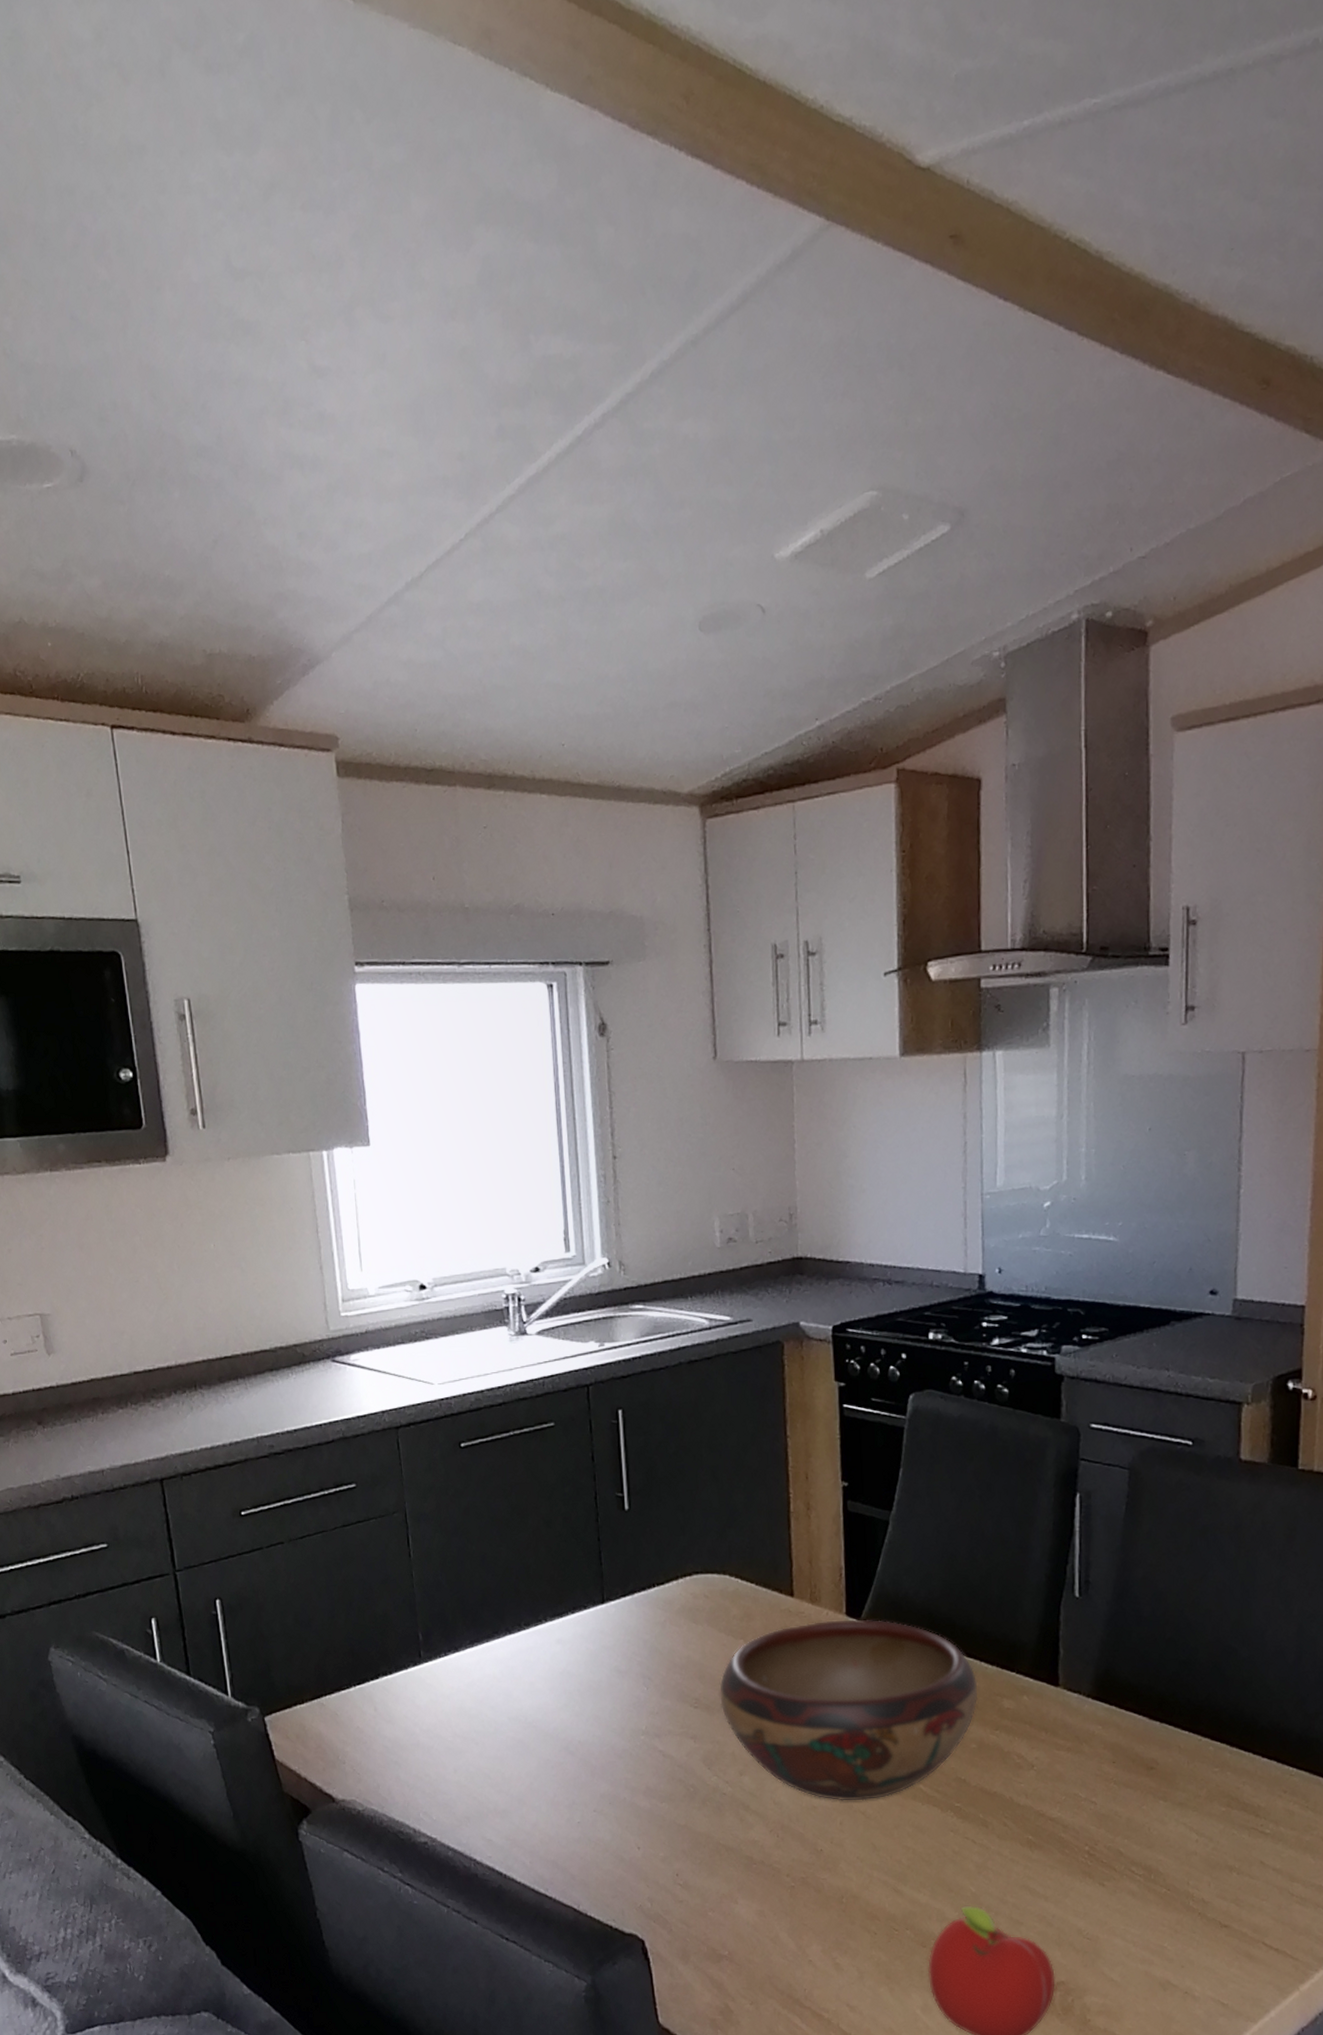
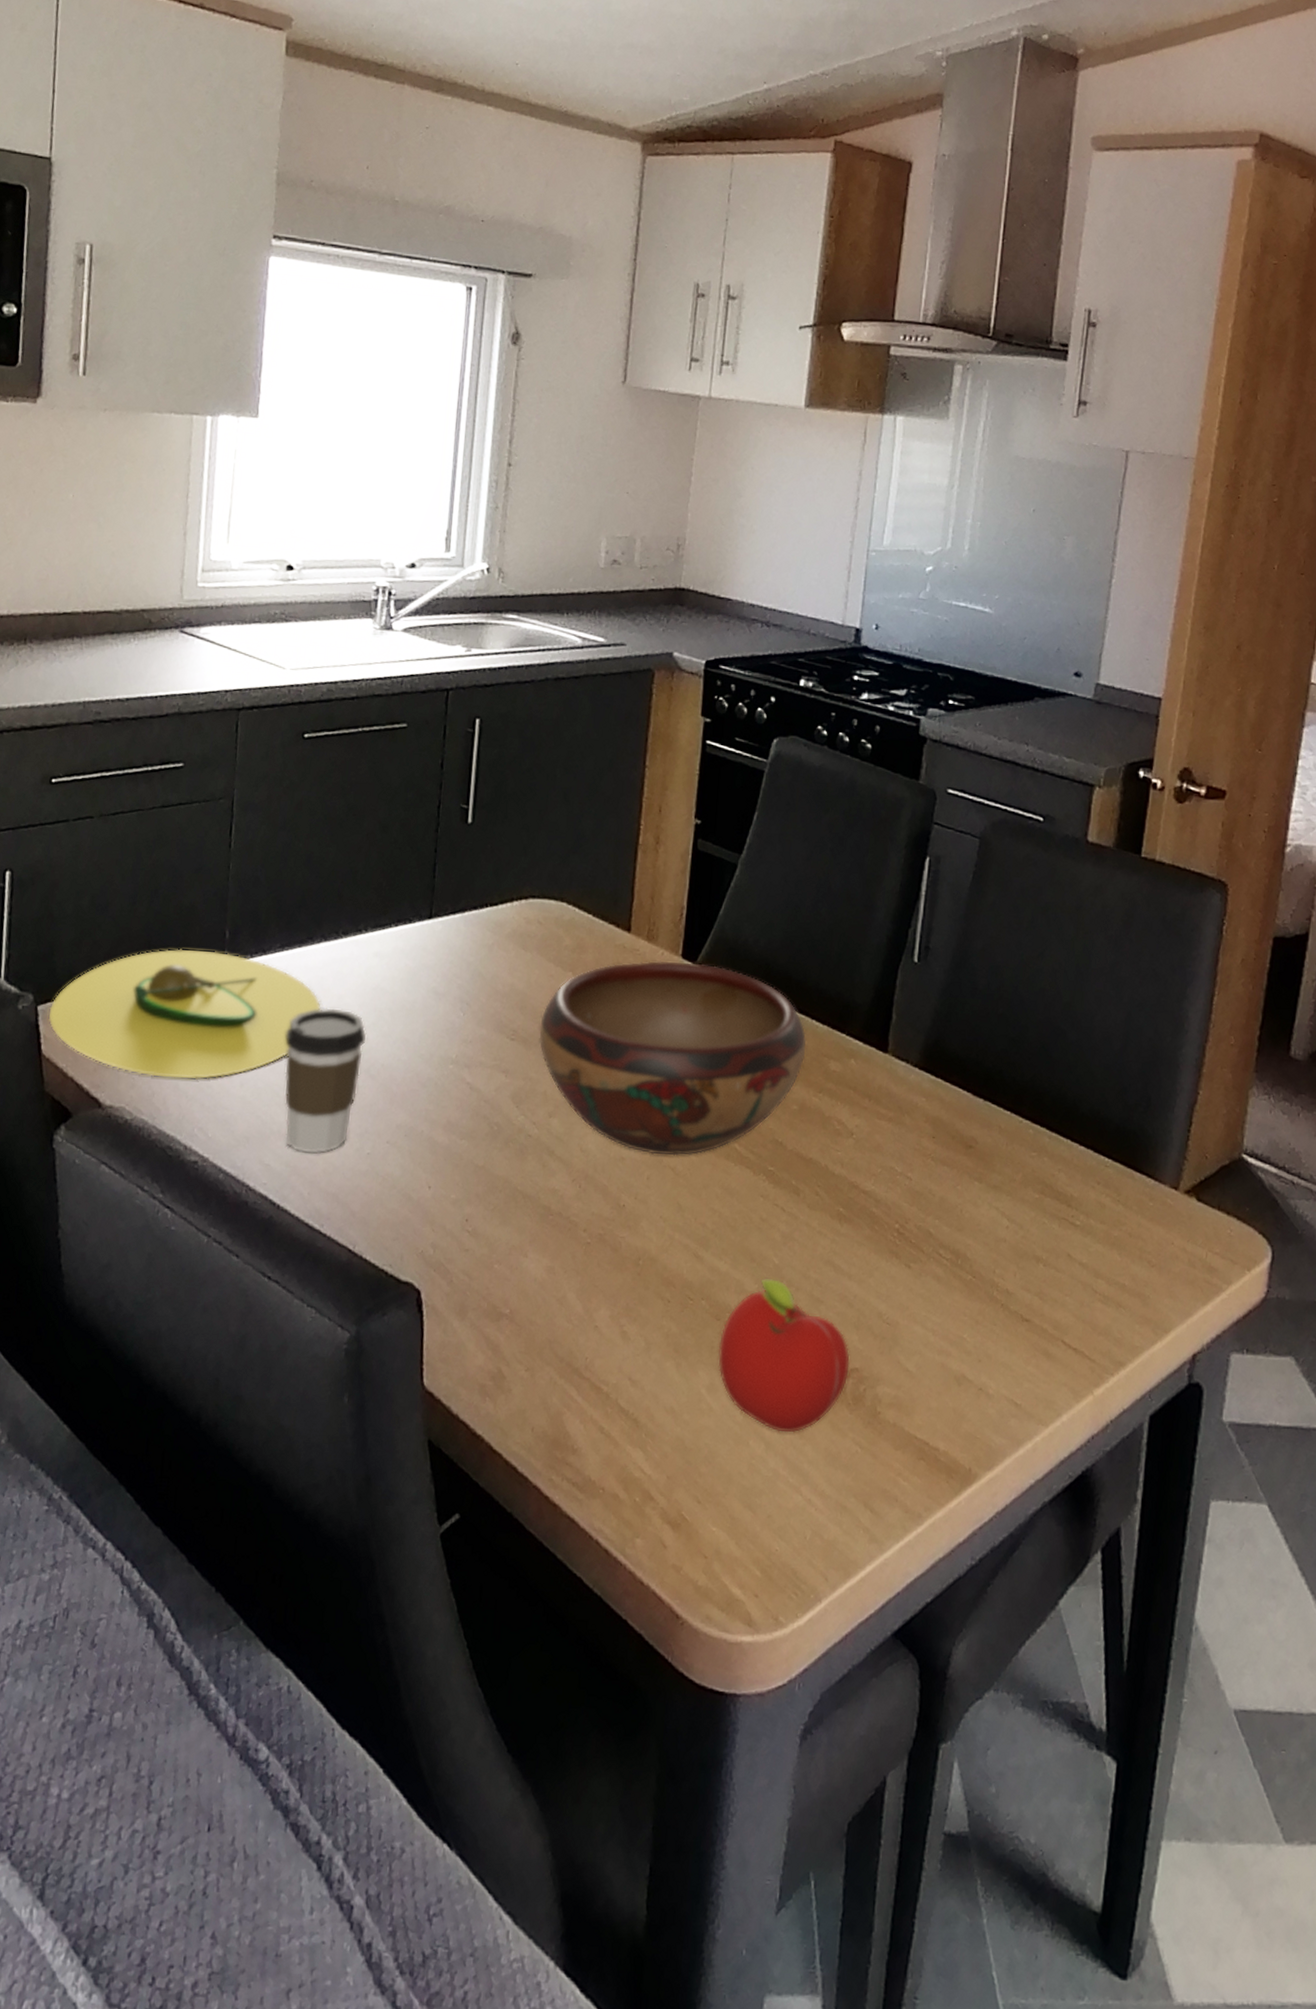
avocado: none [275,1653,517,1771] -> present [48,949,322,1080]
coffee cup: none [487,1694,561,1827] -> present [285,1008,367,1154]

